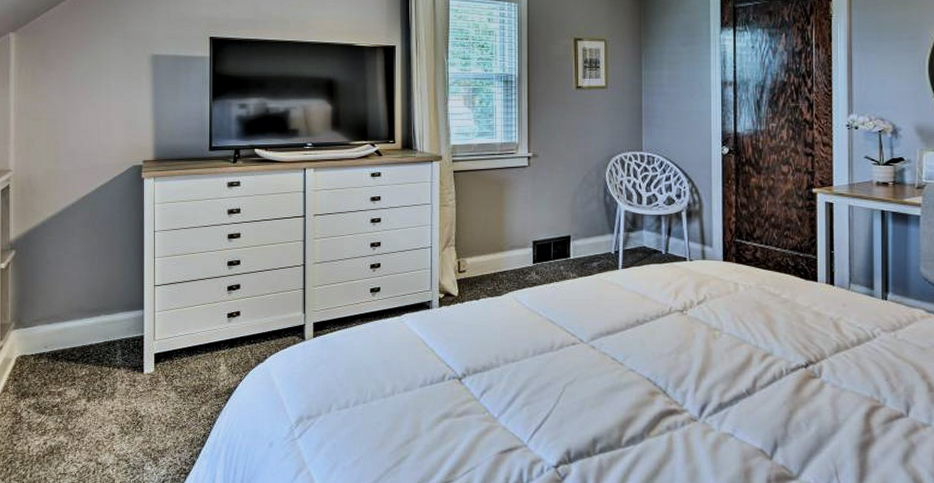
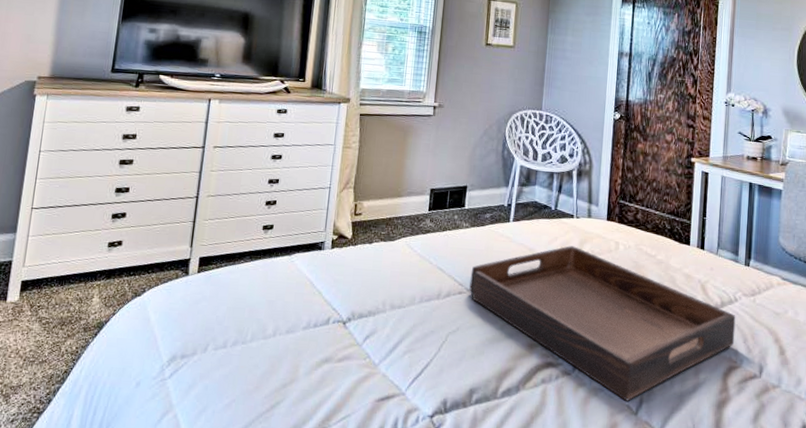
serving tray: none [583,290,876,446] -> present [469,246,736,401]

